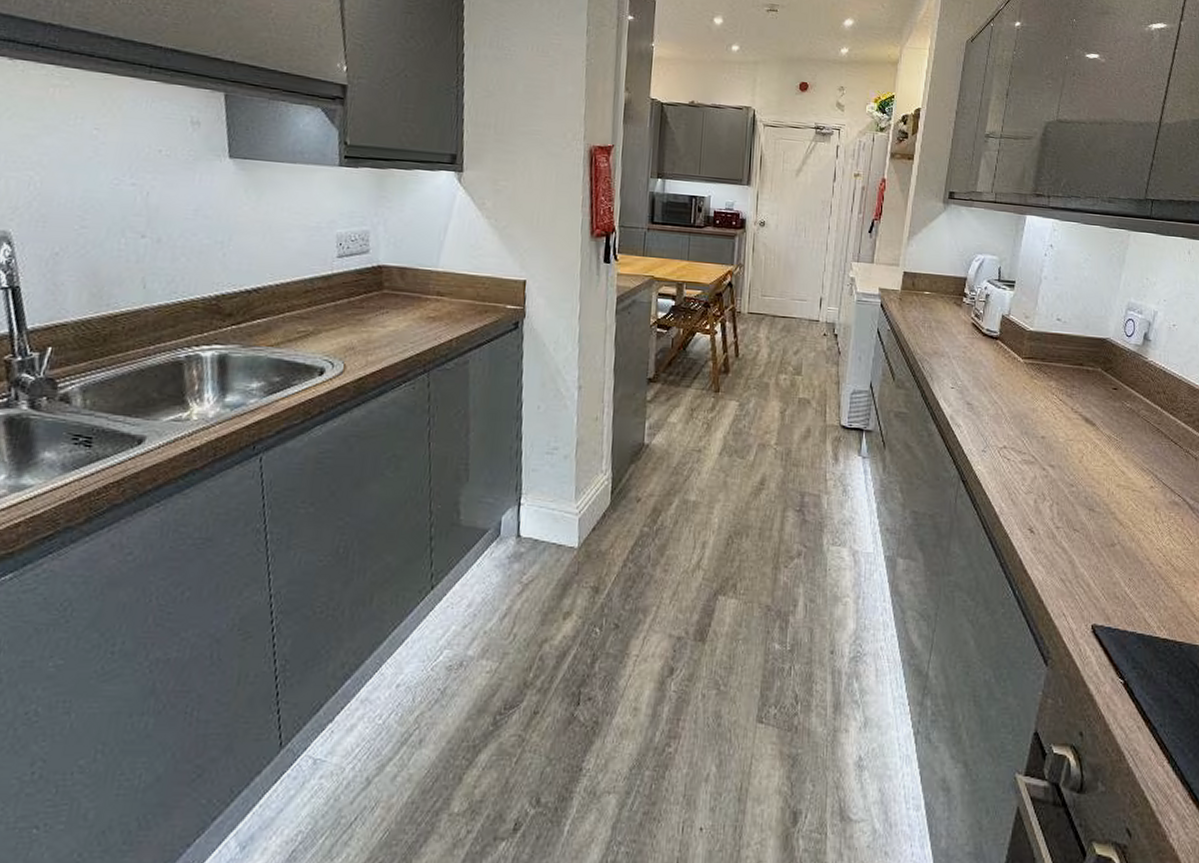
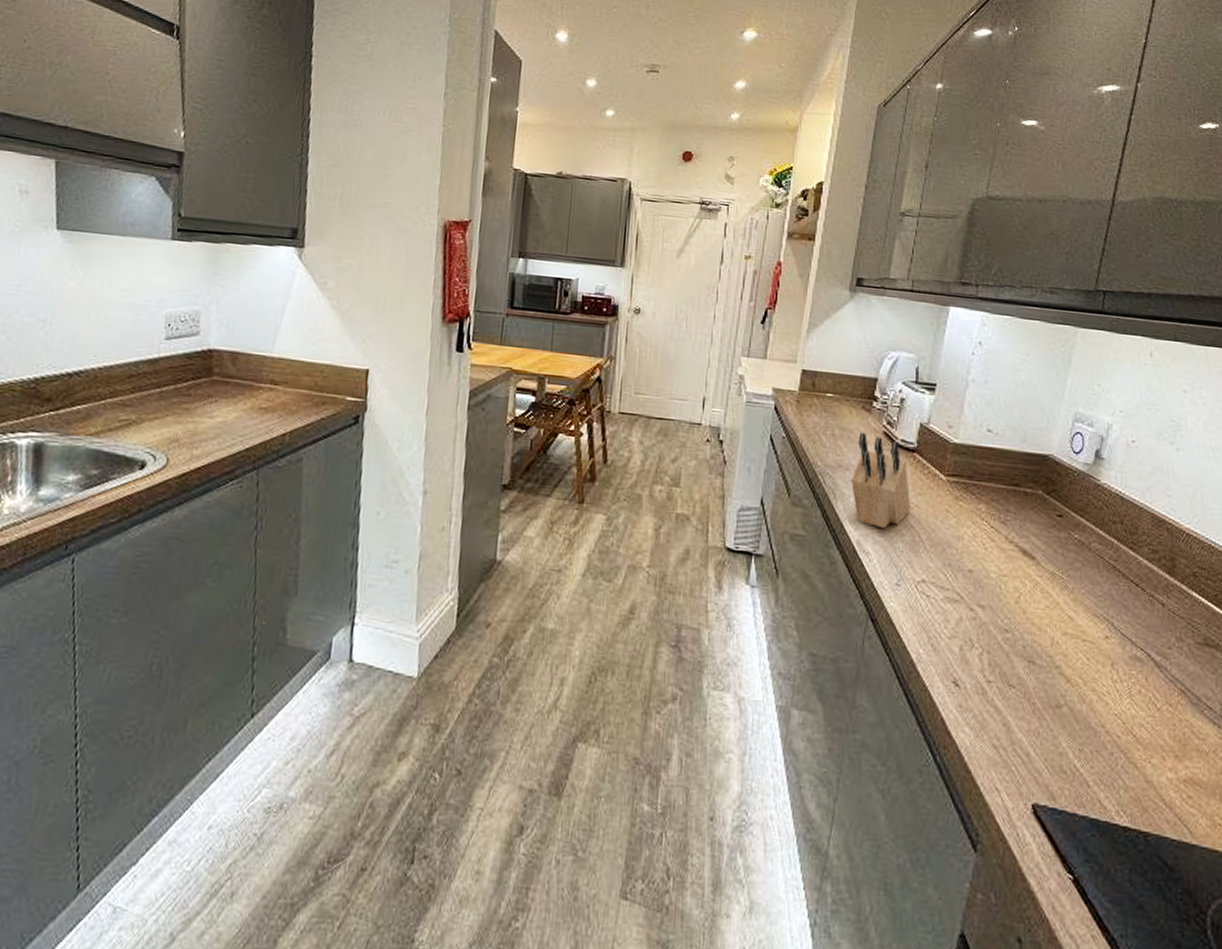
knife block: none [945,323,994,405] -> present [851,432,910,529]

